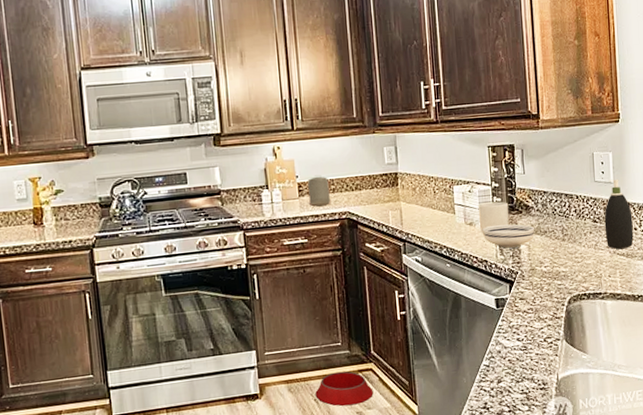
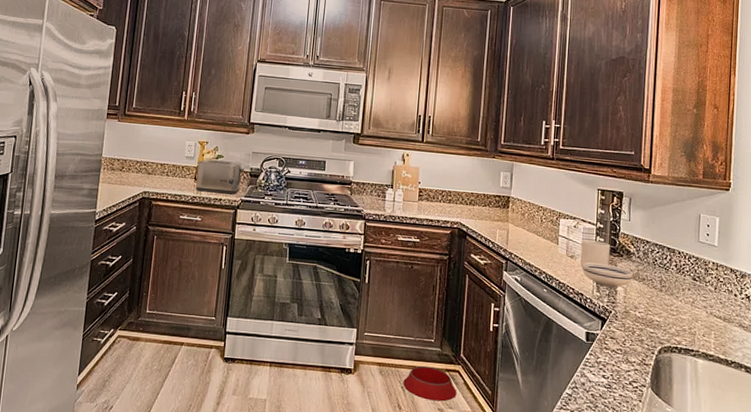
toaster: none [33,194,92,237] -> present [195,159,244,195]
canister: present [302,175,339,208] -> none [422,184,453,214]
soap dispenser: present [604,179,634,250] -> none [703,243,734,313]

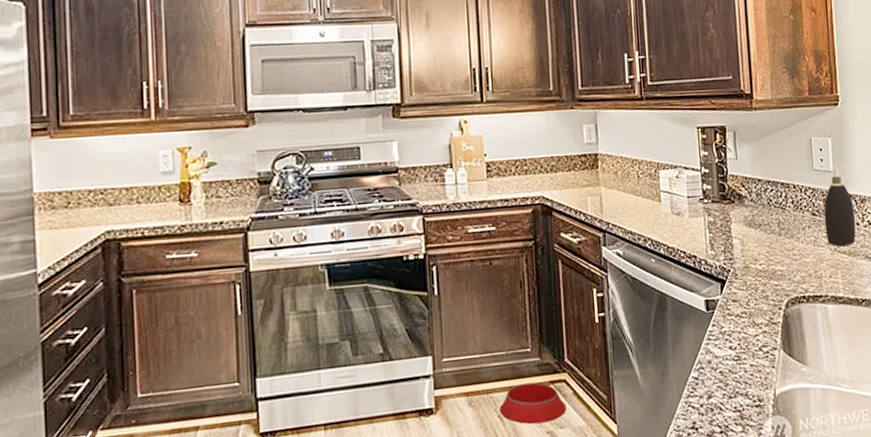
toaster: present [195,159,244,195] -> none [180,168,249,217]
mug: present [580,239,611,267] -> none [686,189,720,224]
bowl: present [582,262,634,288] -> none [691,215,749,243]
soap dispenser: none [703,243,734,313] -> present [823,167,856,247]

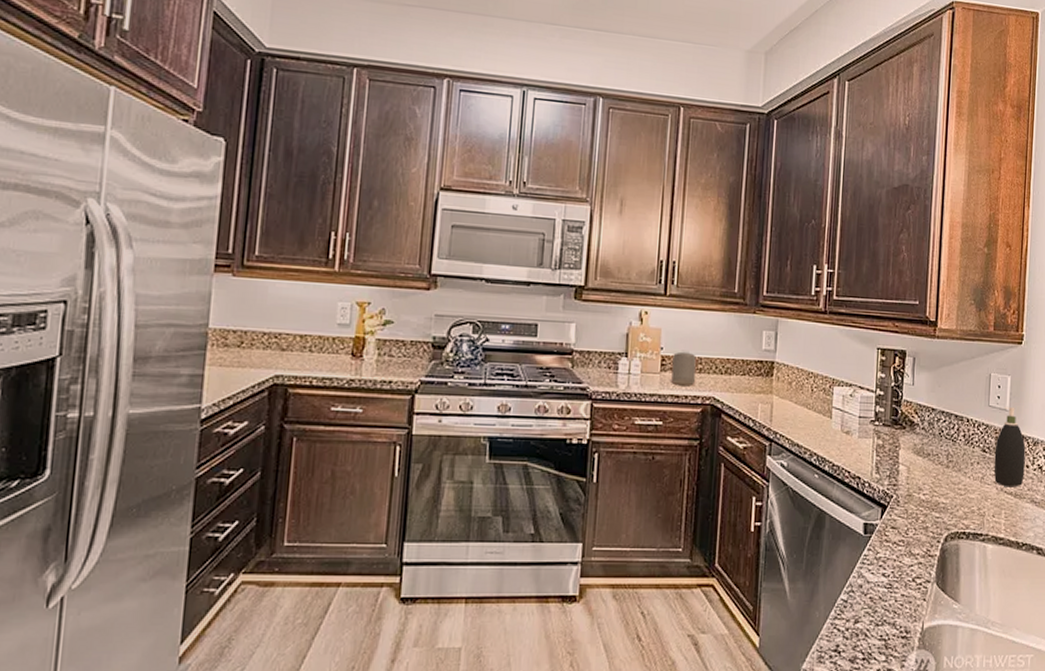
canister: none [490,153,532,191] -> present [665,350,705,388]
pet bowl: present [499,382,567,424] -> none [643,583,711,626]

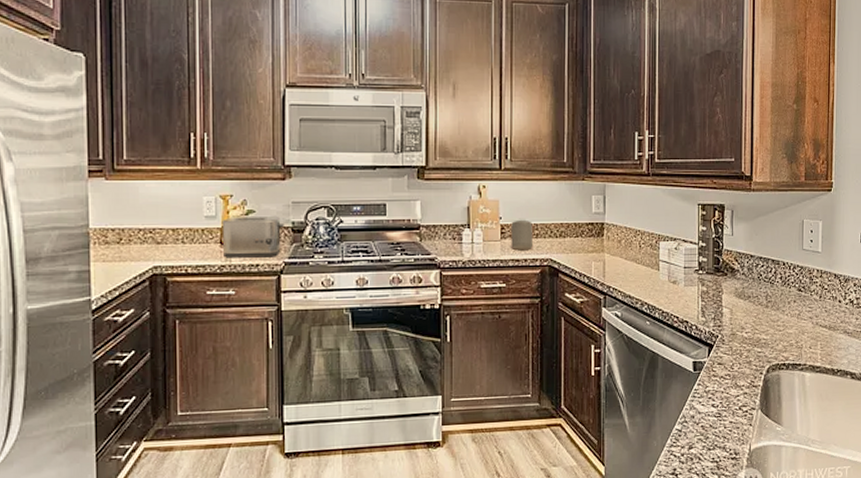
toaster: none [352,326,424,374] -> present [221,217,284,258]
soap dispenser: present [993,406,1026,488] -> none [809,248,838,321]

